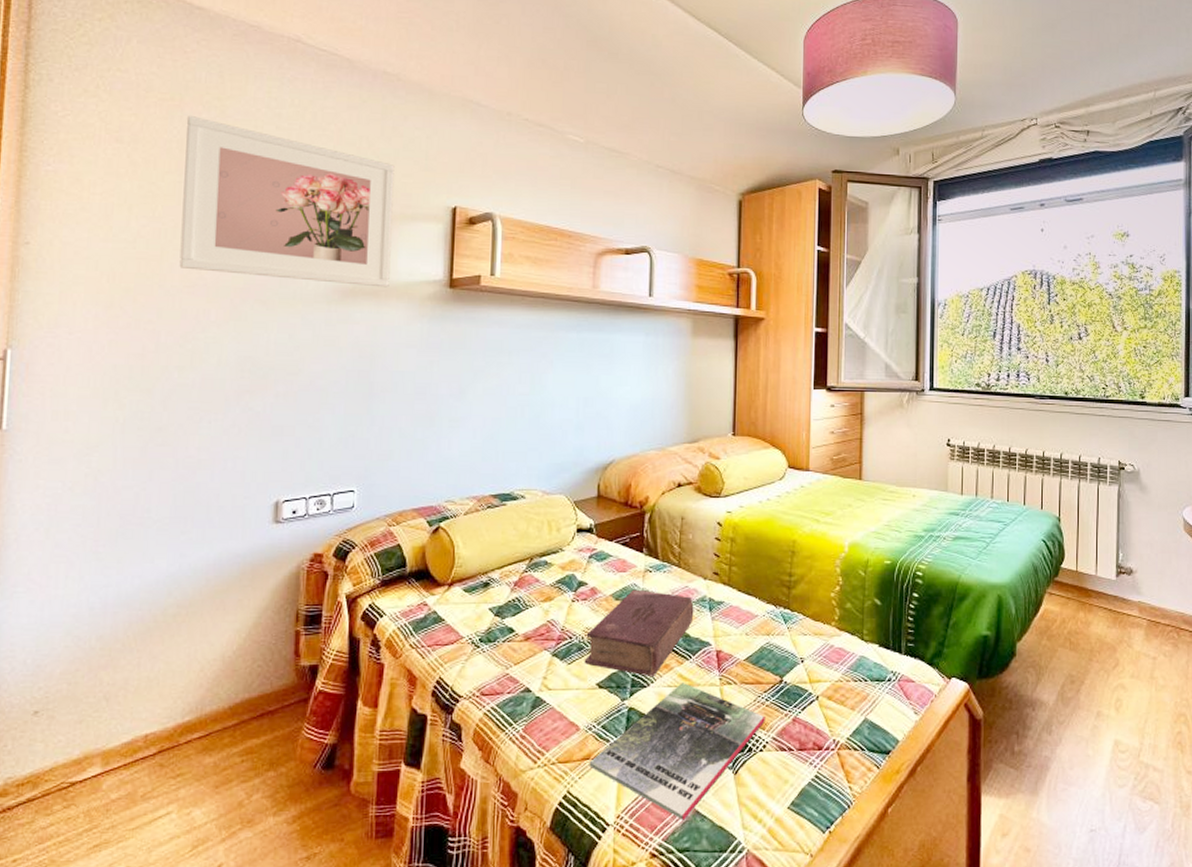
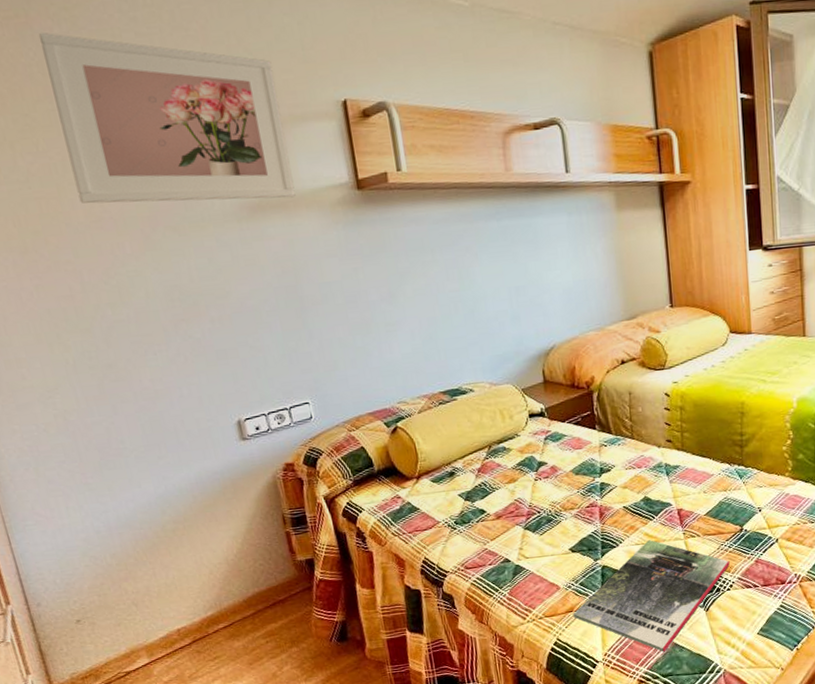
book: present [584,589,694,676] -> none [553,463,653,538]

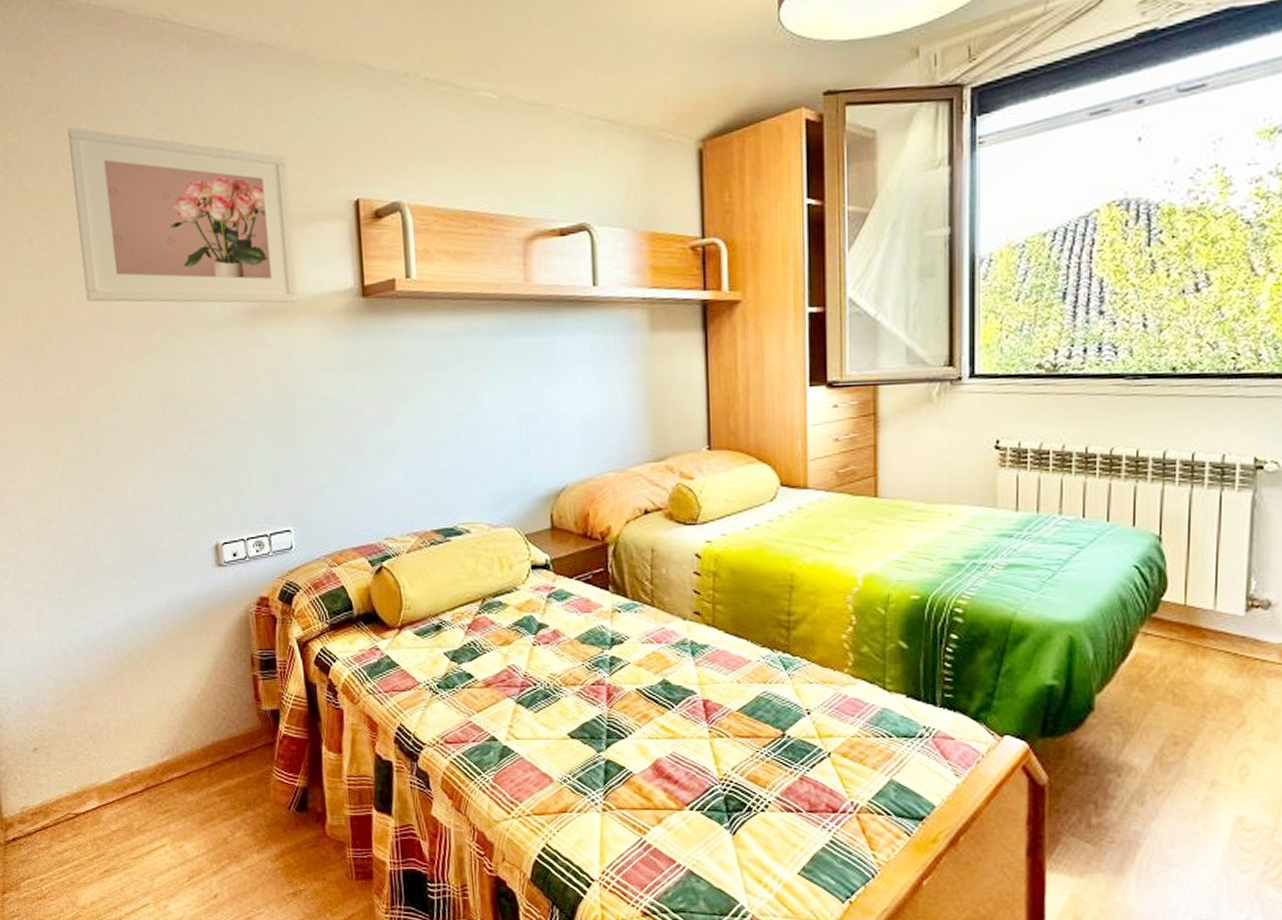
magazine: present [573,540,730,652] -> none [567,735,766,880]

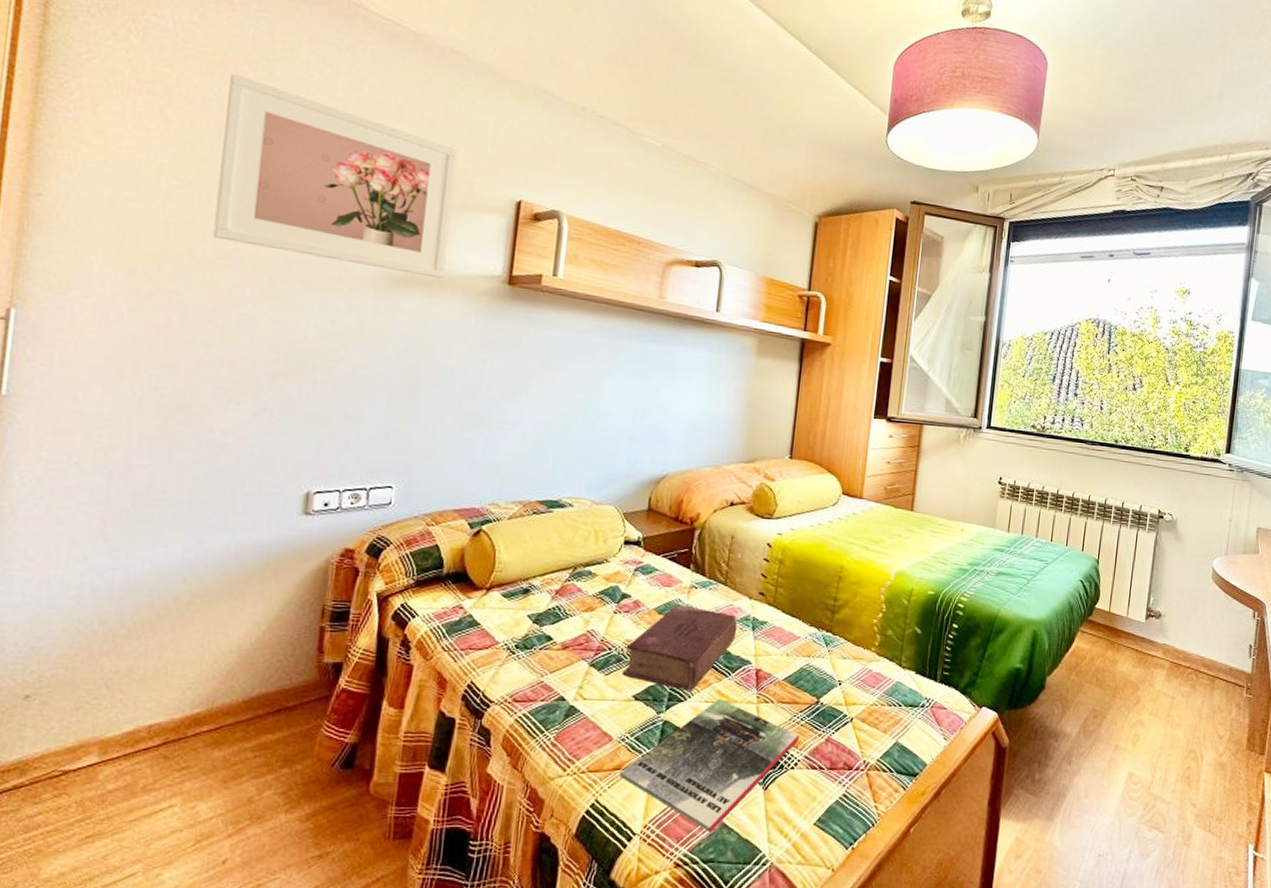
book: none [552,631,674,727] -> present [621,604,738,691]
magazine: none [567,735,766,880] -> present [619,699,799,833]

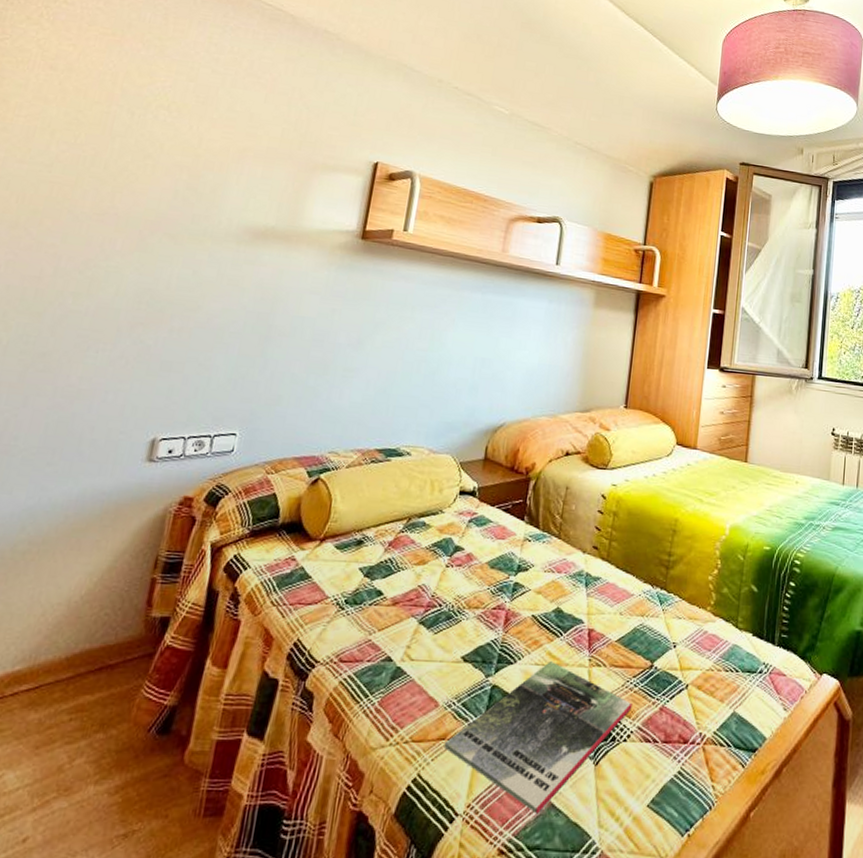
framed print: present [213,74,458,279] -> none [92,52,323,233]
book: present [621,604,738,691] -> none [451,558,571,652]

